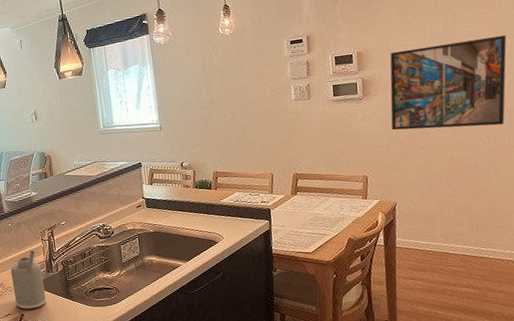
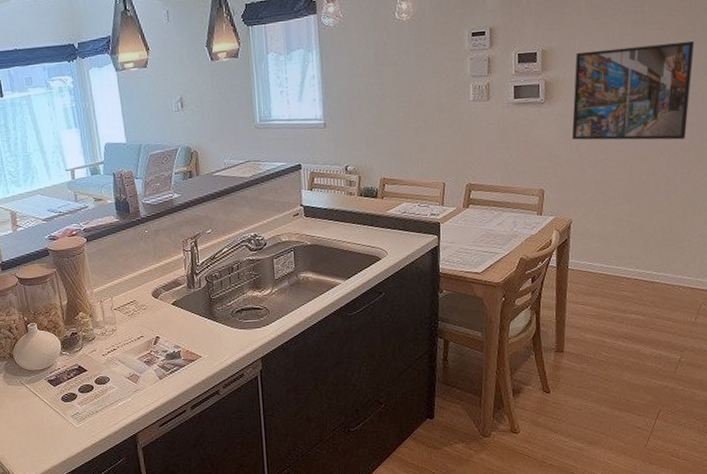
soap dispenser: present [10,250,47,310] -> none [145,263,186,331]

